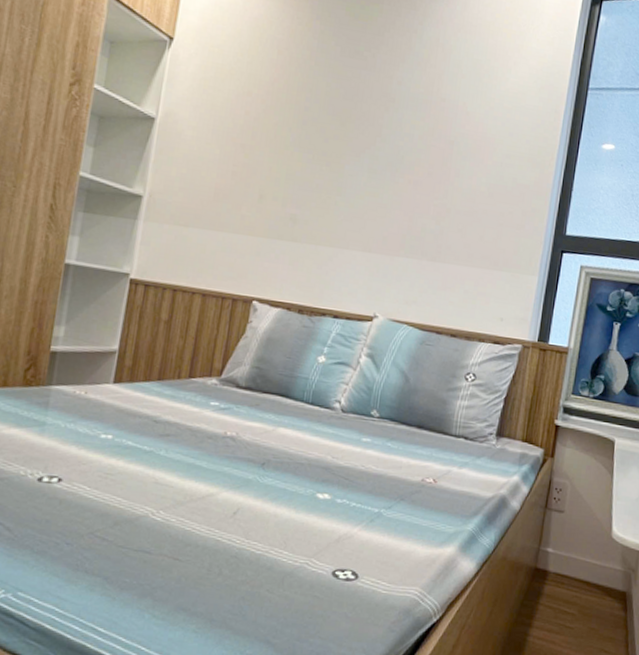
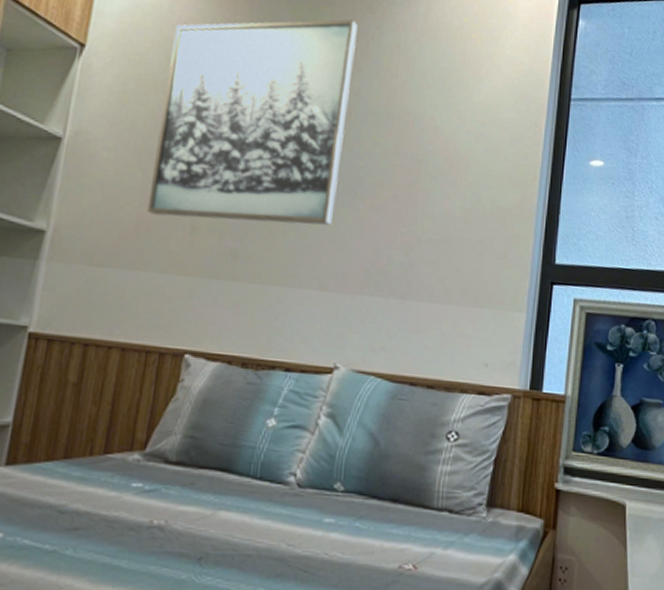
wall art: none [223,15,403,197] -> present [146,19,358,226]

